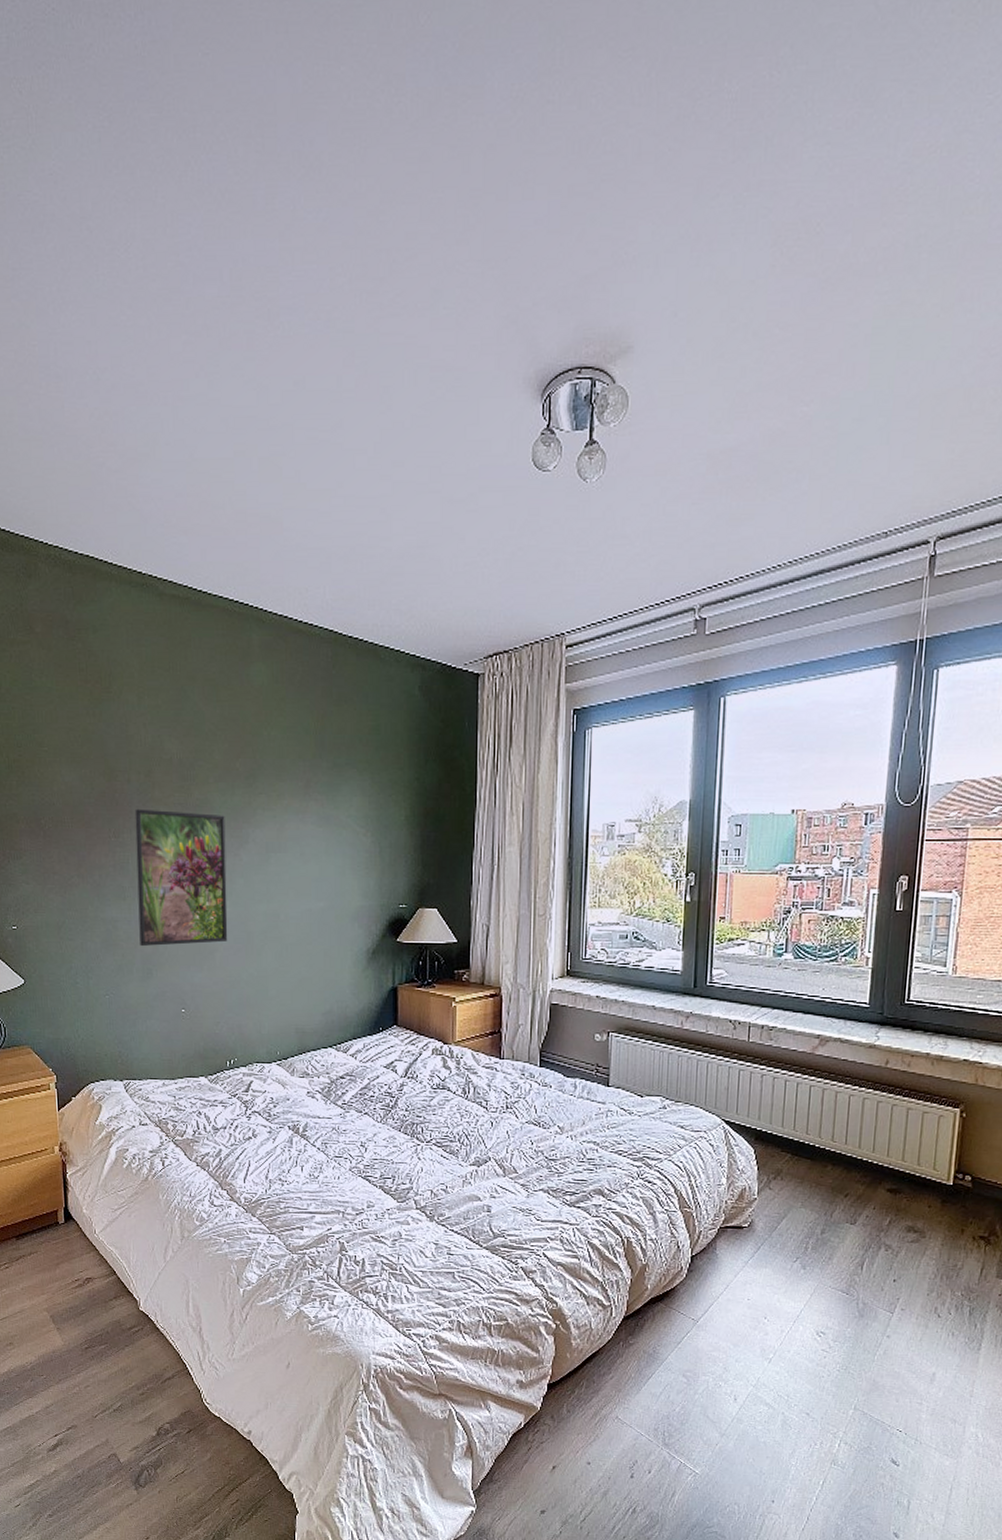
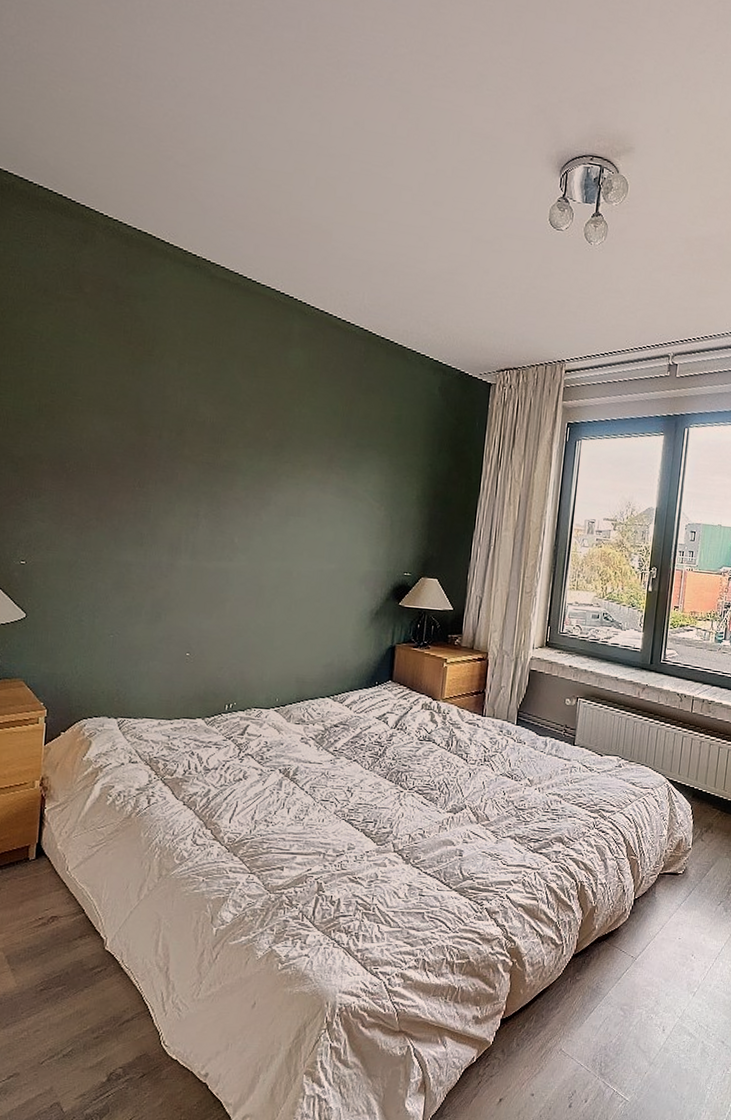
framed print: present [134,808,228,947] -> none [152,463,250,593]

